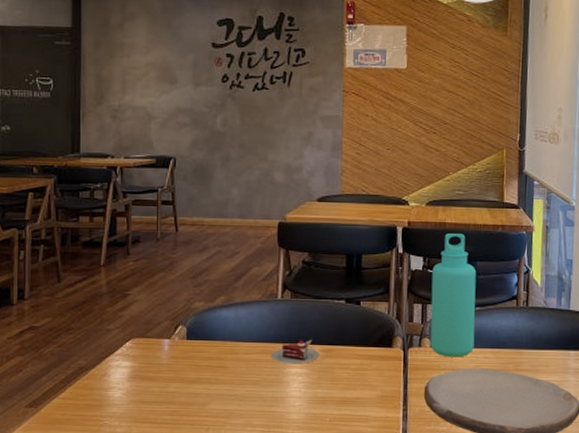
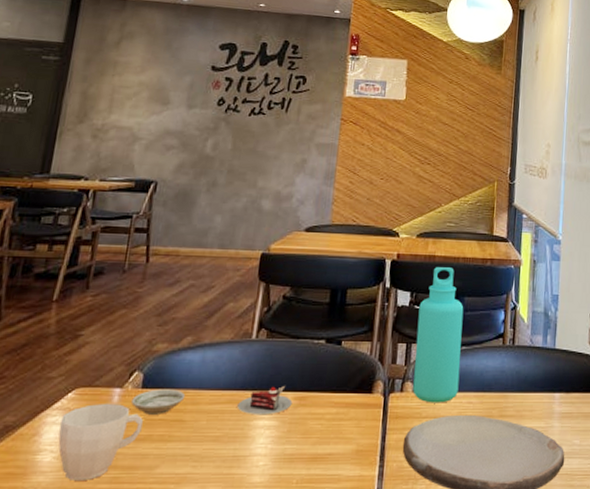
cup: none [124,351,191,412] -> present [58,403,143,480]
saucer: none [180,340,225,362] -> present [131,389,186,415]

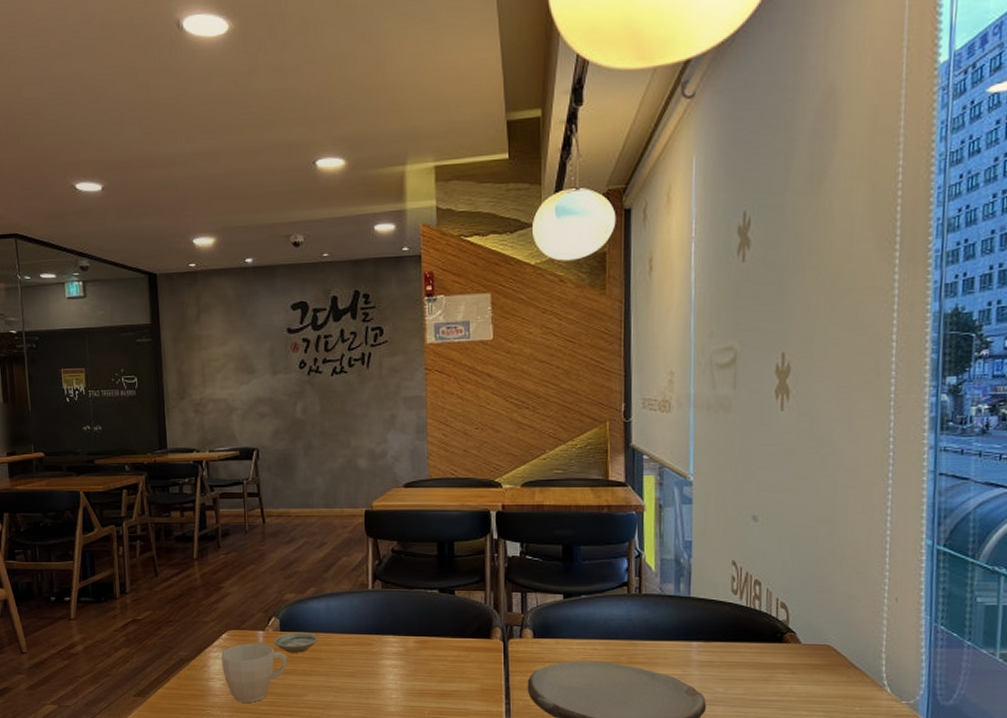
cake slice: present [237,386,293,415] -> none [365,631,415,656]
water bottle: present [413,267,464,403] -> none [531,516,582,649]

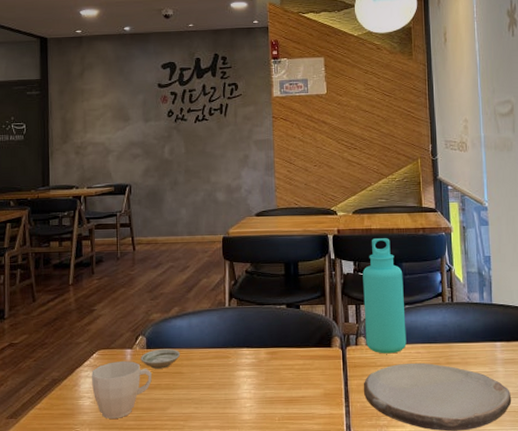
water bottle: none [531,516,582,649] -> present [362,238,407,354]

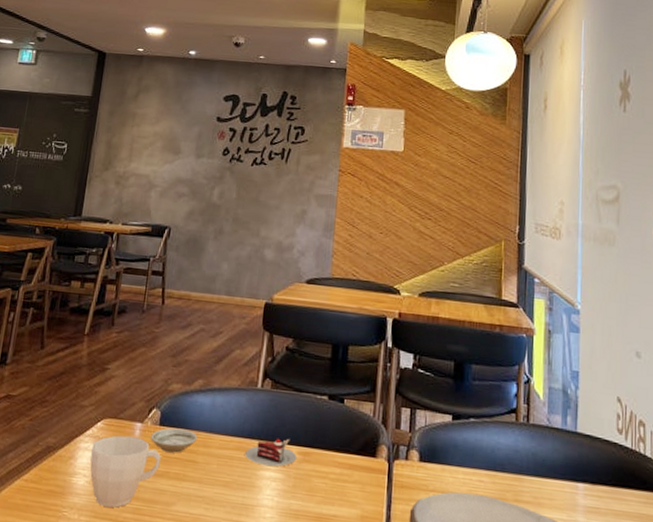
cake slice: none [222,344,266,368] -> present [245,438,297,467]
water bottle: present [362,238,407,354] -> none [418,329,471,478]

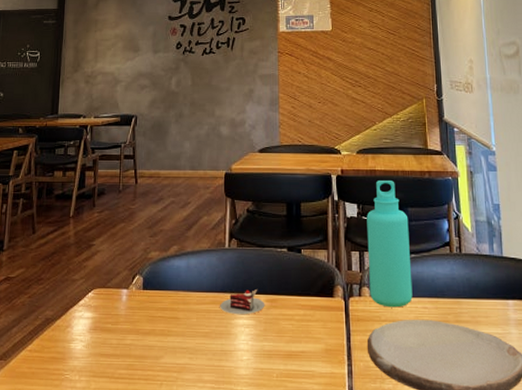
cup: present [90,435,161,508] -> none [85,301,147,366]
saucer: present [151,427,198,453] -> none [136,290,178,312]
water bottle: none [418,329,471,478] -> present [366,181,413,308]

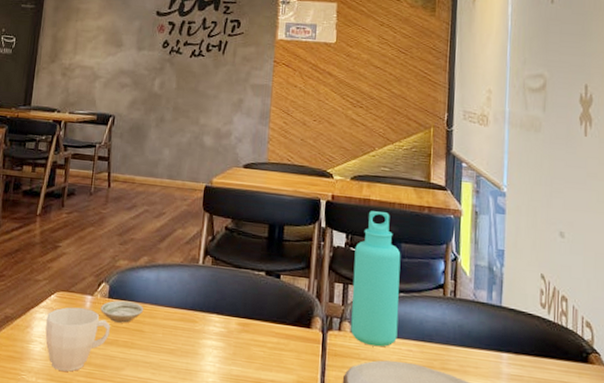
cup: none [85,301,147,366] -> present [45,306,110,372]
saucer: none [136,290,178,312] -> present [100,300,144,323]
cake slice: present [220,289,265,315] -> none [188,310,237,336]

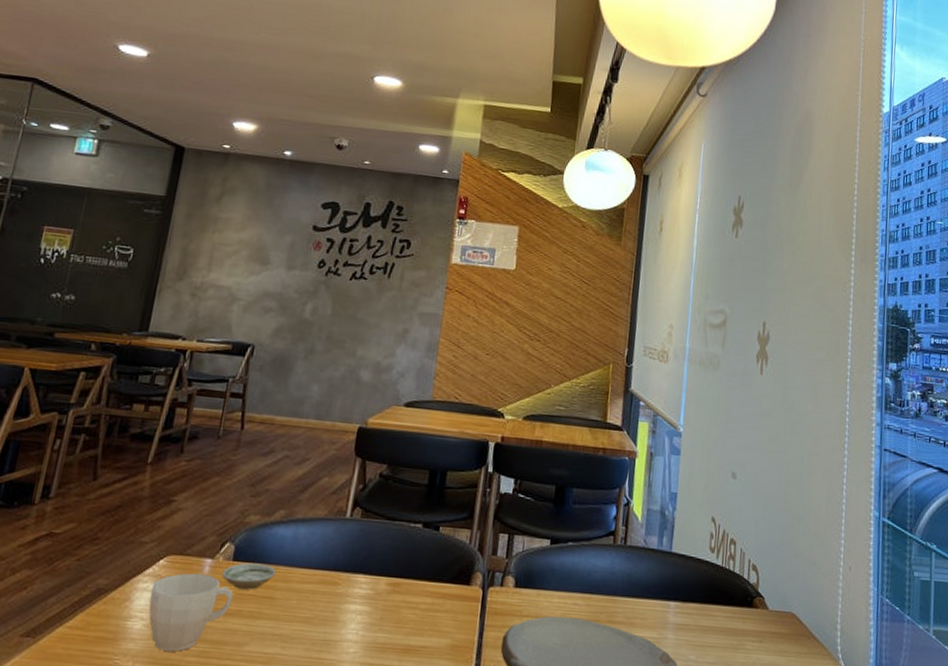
water bottle: present [351,211,401,347] -> none [514,453,572,602]

